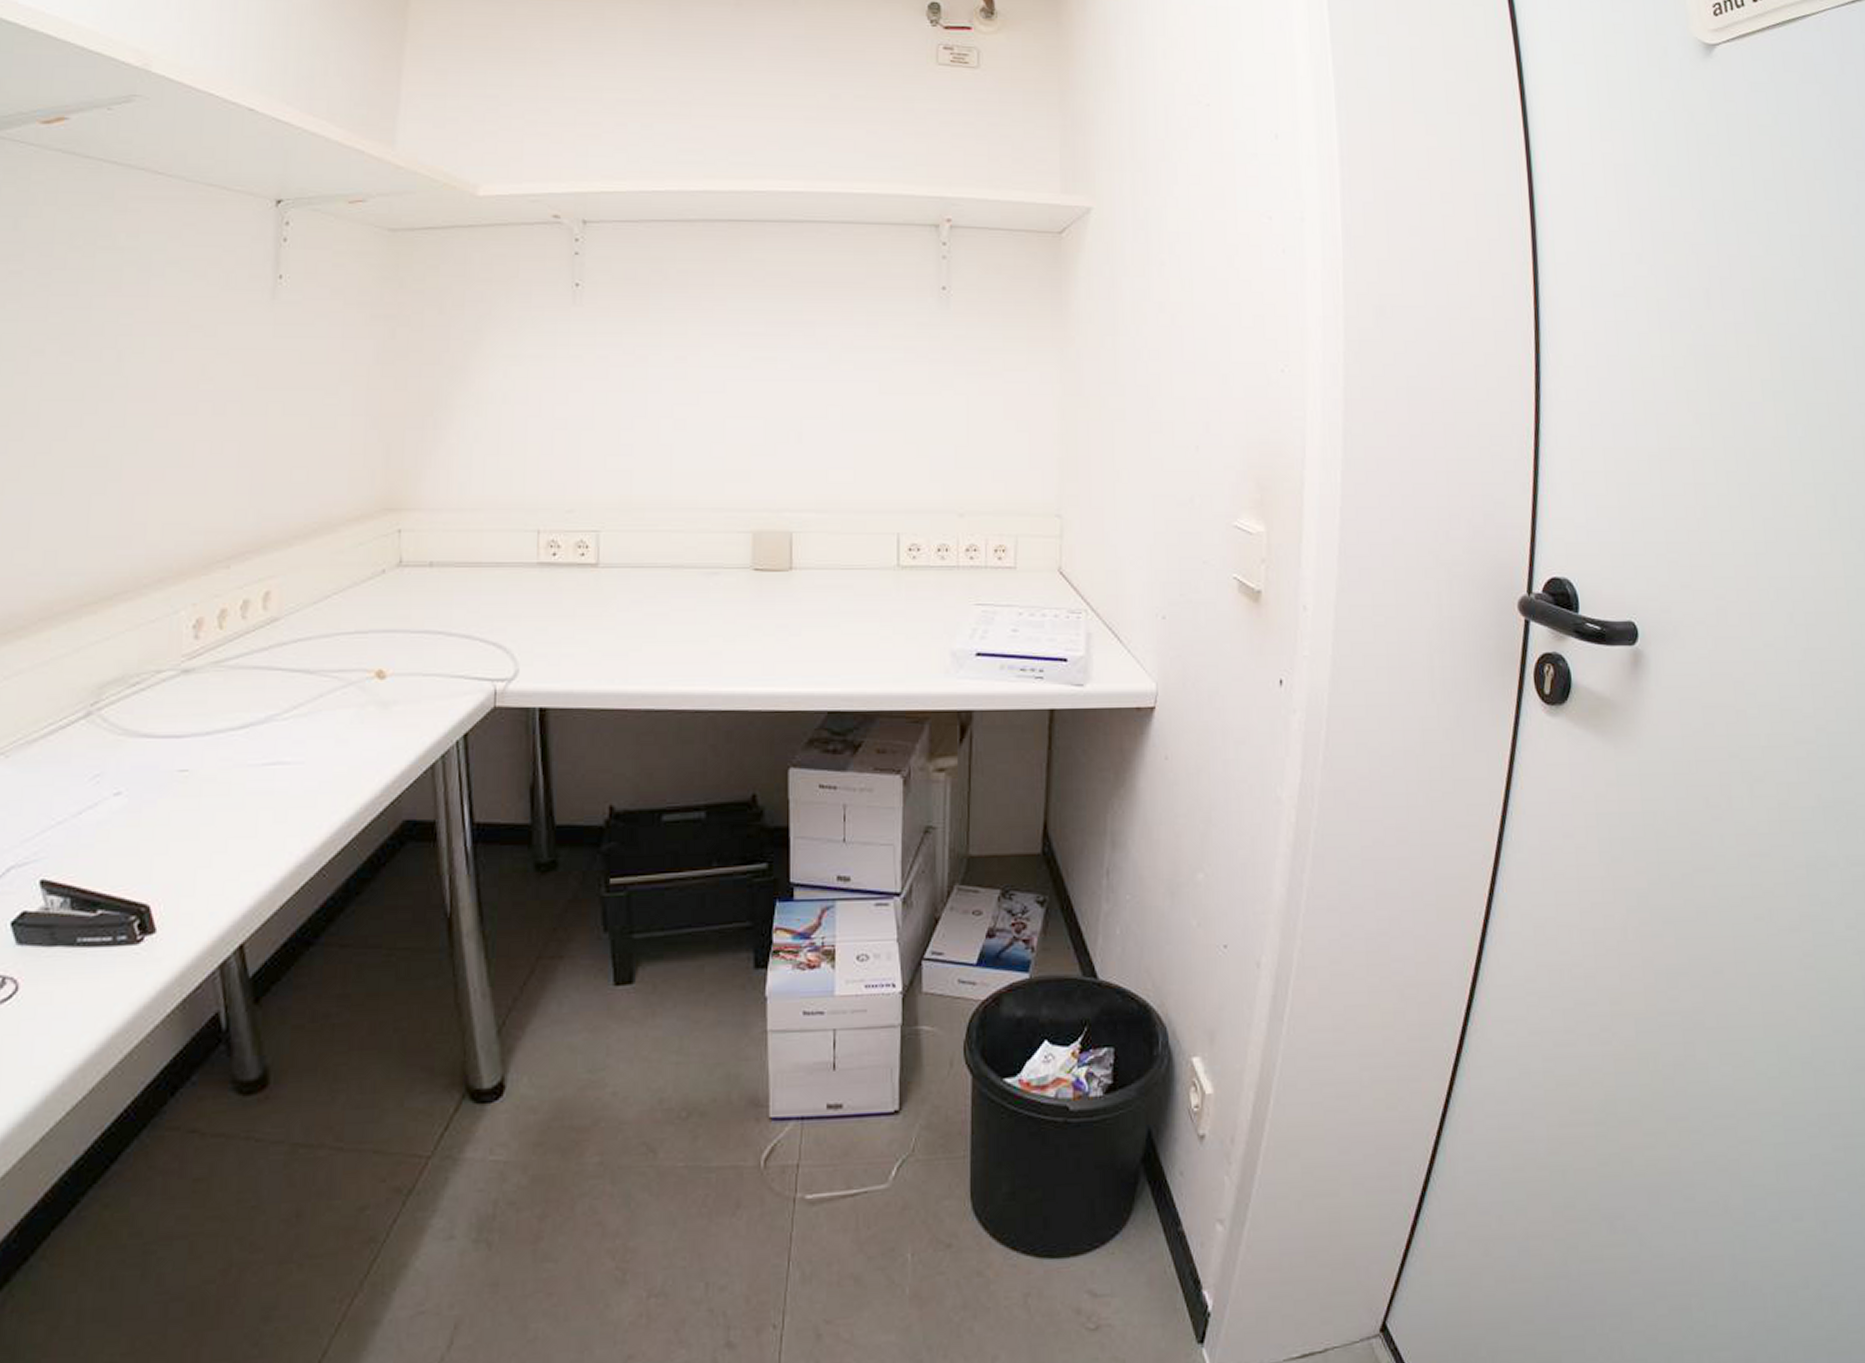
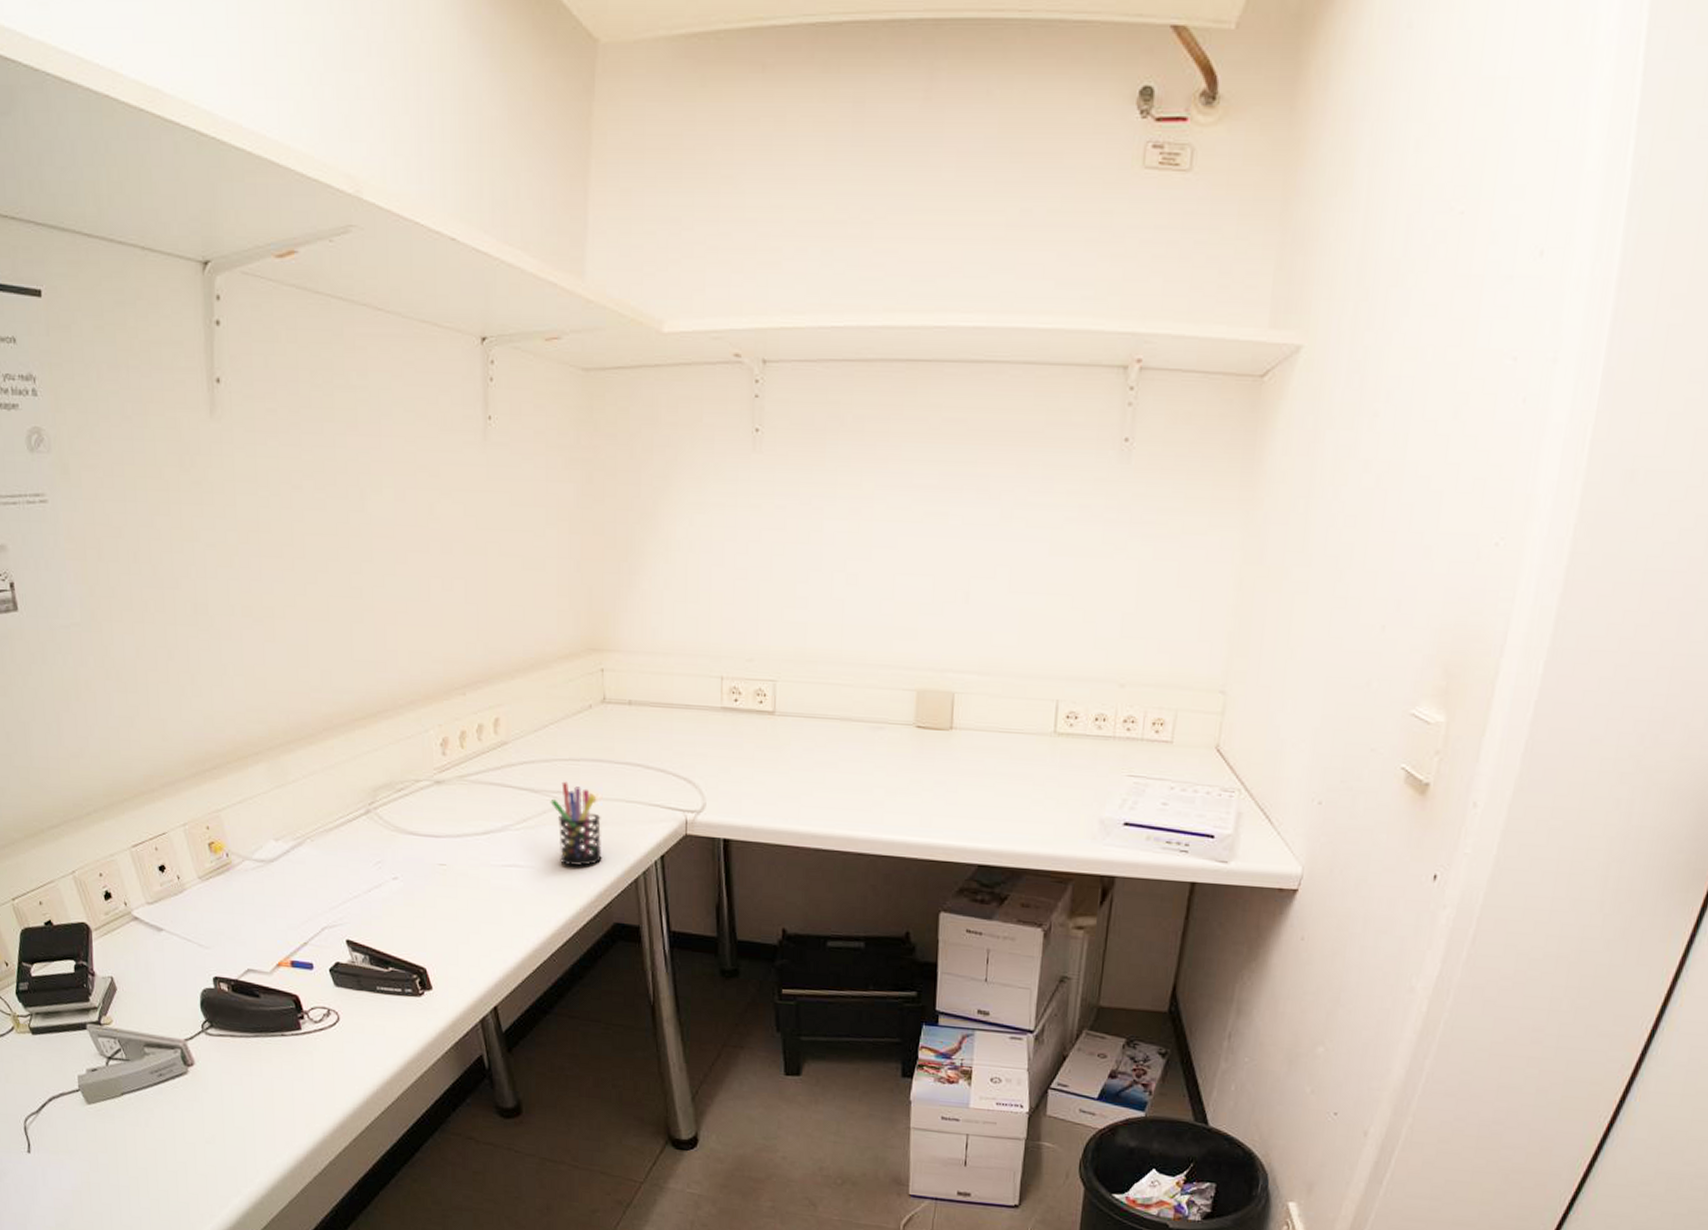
pen holder: none [329,658,392,756] -> present [550,781,602,866]

